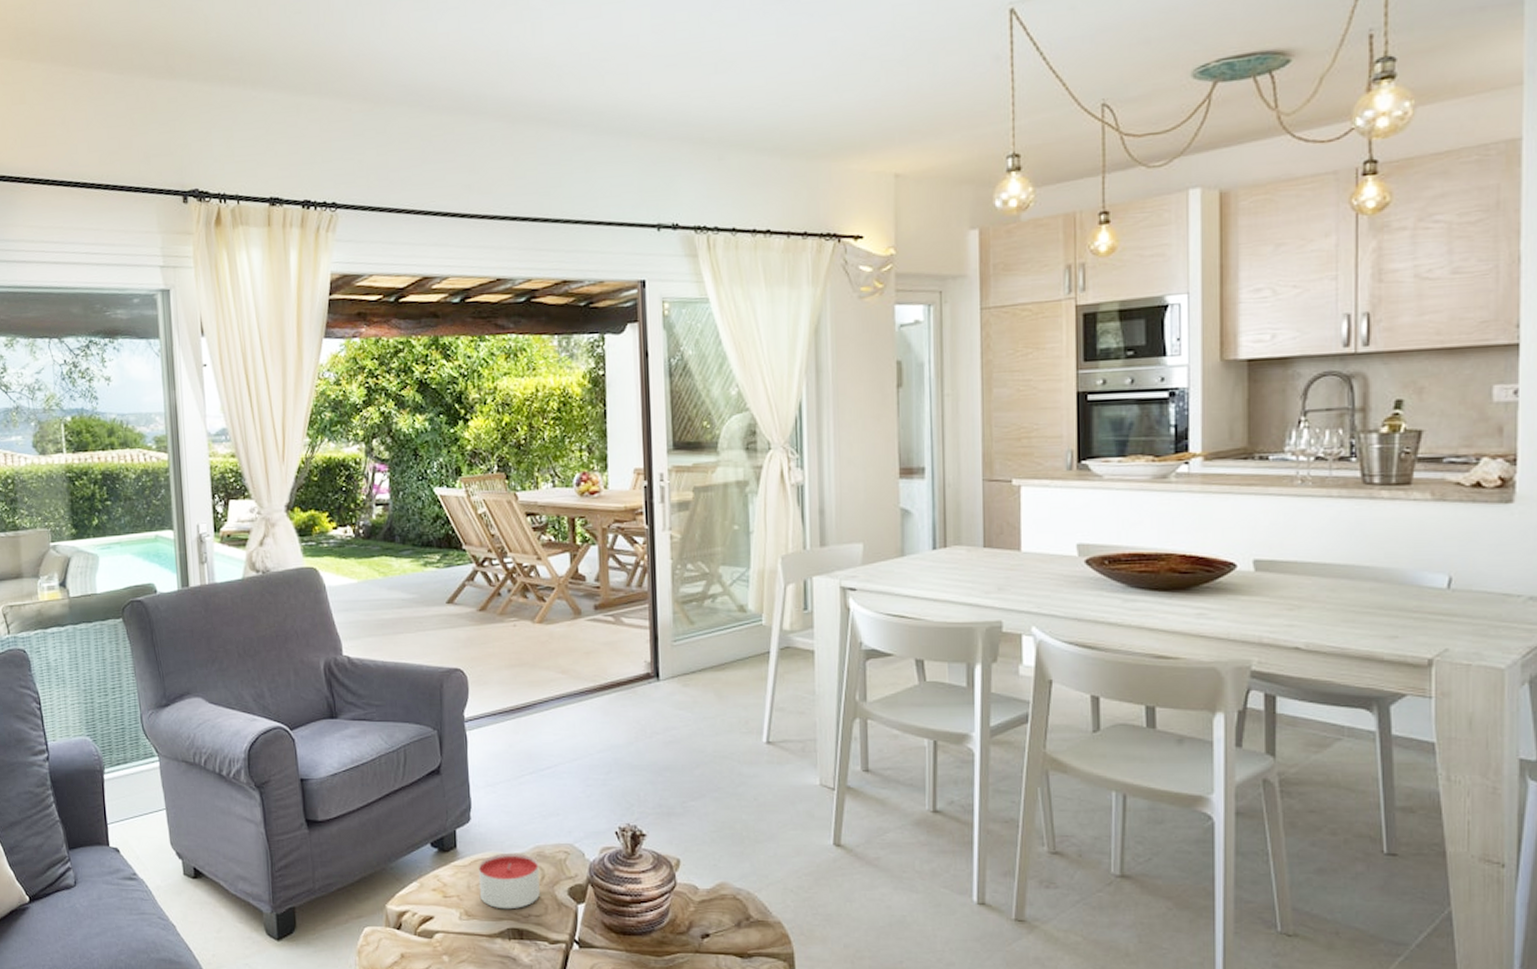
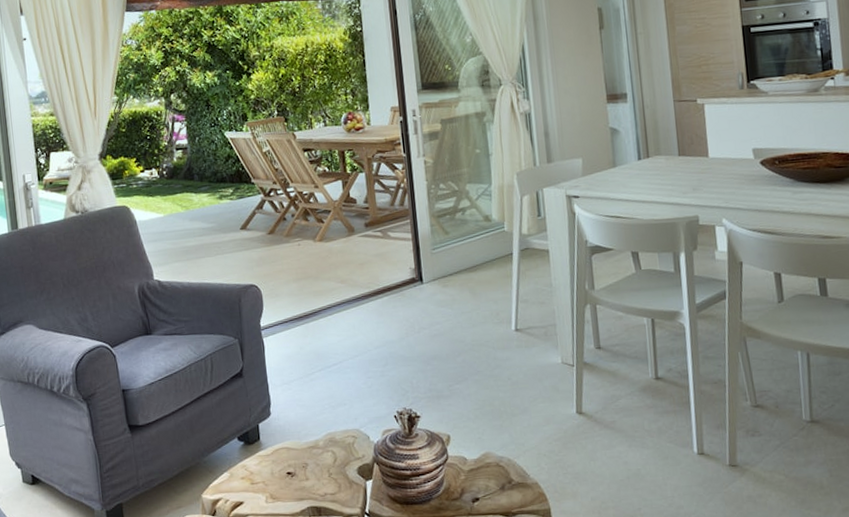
candle: present [478,852,540,910] -> none [279,440,334,491]

